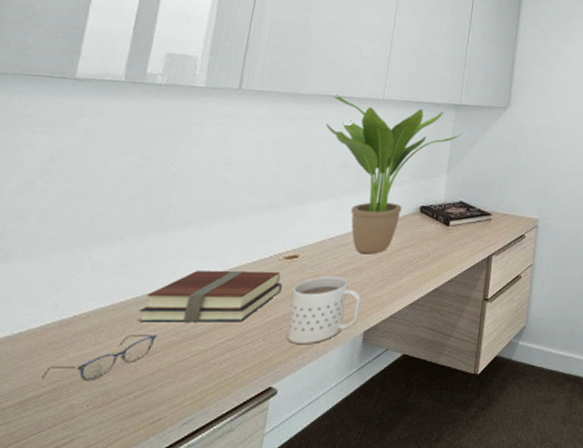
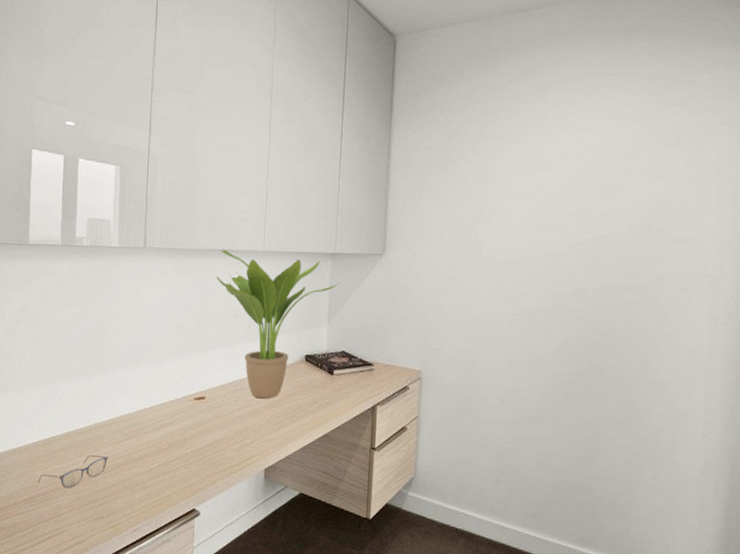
books: present [137,270,282,322] -> none [94,406,195,452]
mug: present [286,276,362,343] -> none [202,417,260,475]

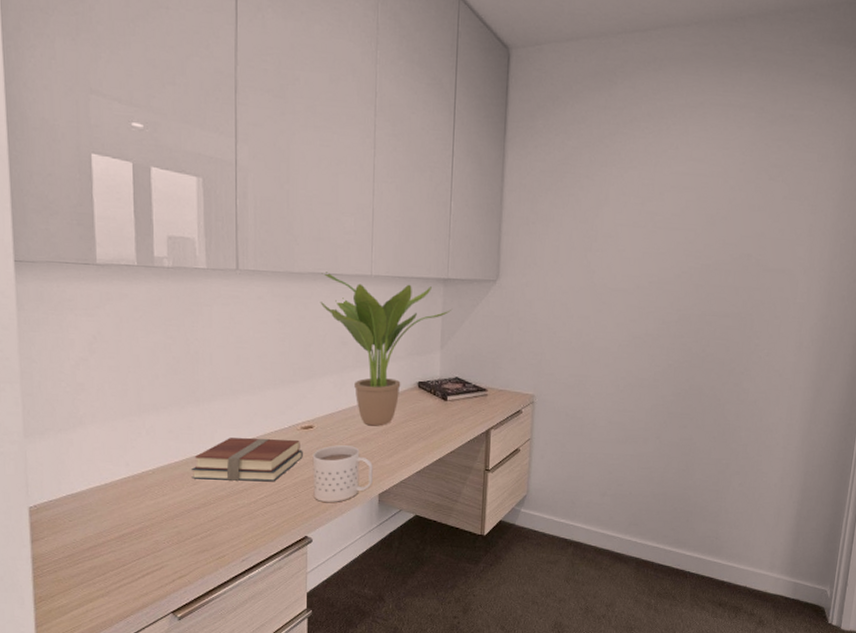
glasses: present [38,455,109,489] -> none [130,489,210,524]
books: none [94,406,195,452] -> present [191,438,303,482]
mug: none [202,417,260,475] -> present [312,445,374,502]

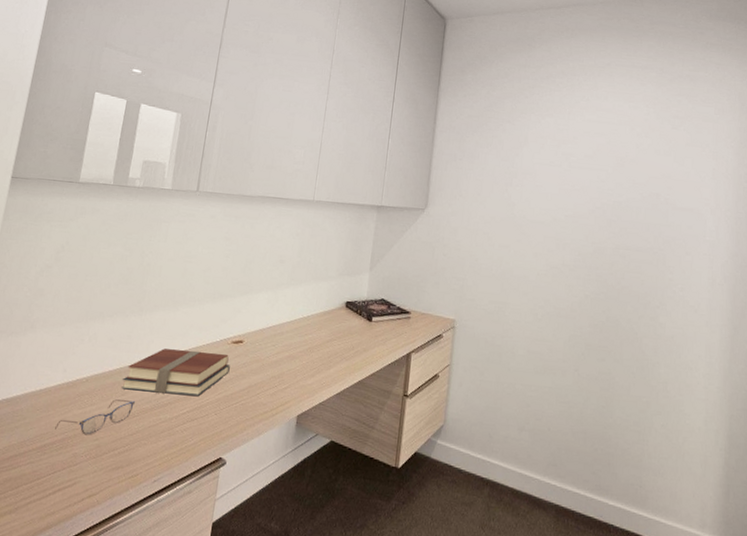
glasses: none [130,489,210,524] -> present [55,399,136,436]
mug: present [312,445,374,502] -> none [233,361,295,422]
potted plant: present [320,272,453,426] -> none [265,196,384,344]

